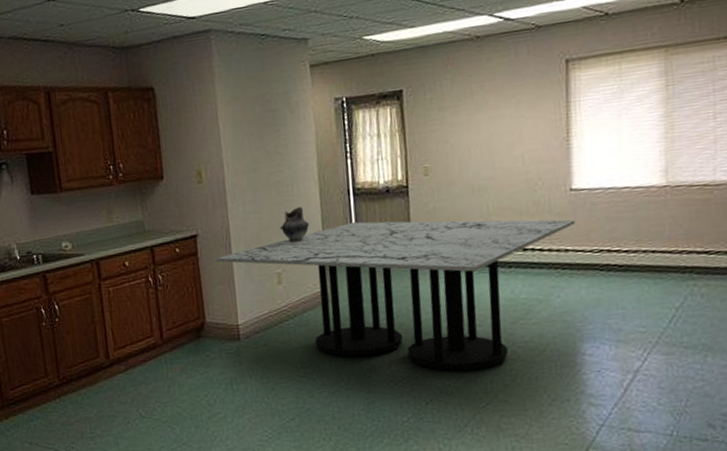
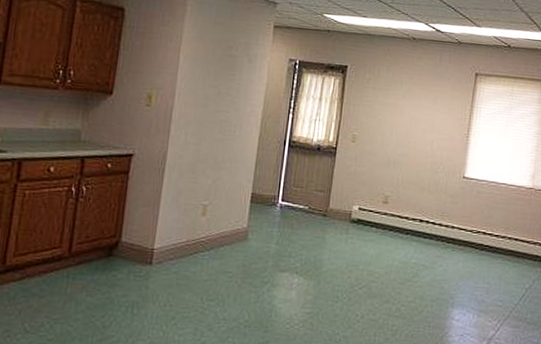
dining table: present [216,219,576,372] -> none [146,170,464,321]
ceramic jug: present [280,206,310,243] -> none [216,147,244,179]

